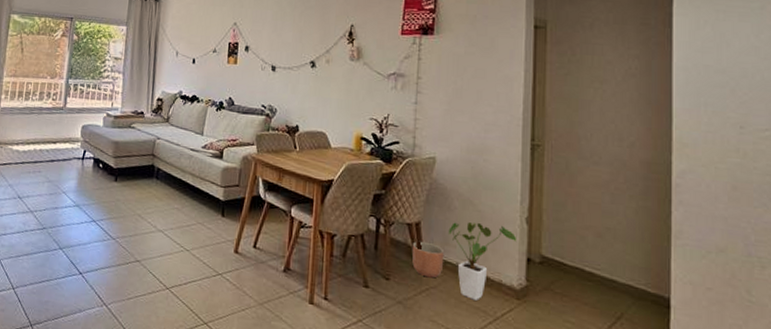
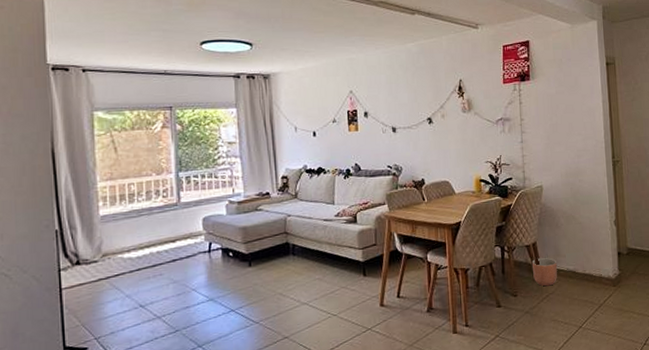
house plant: present [448,222,517,300] -> none [558,230,610,295]

